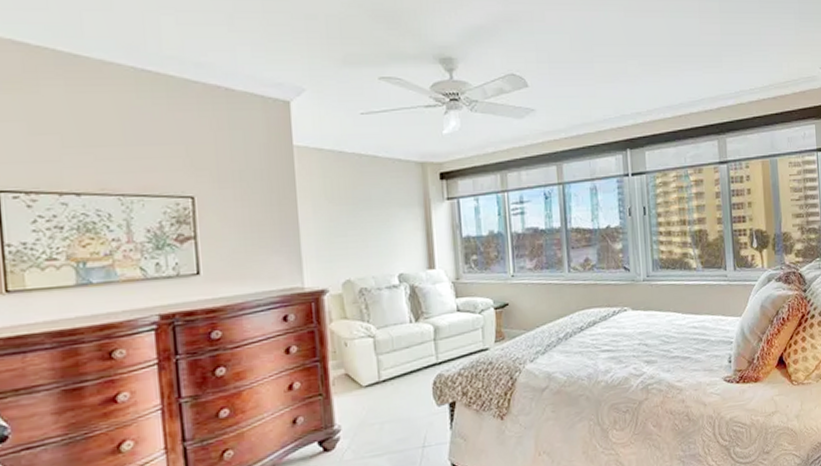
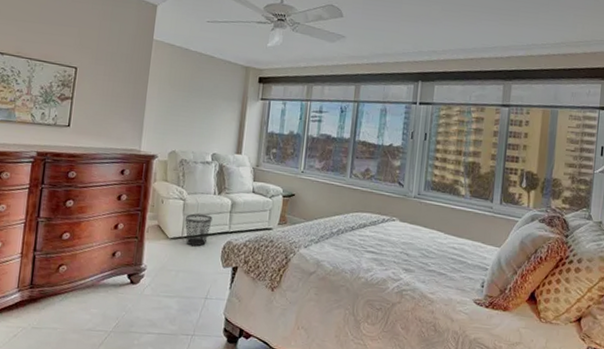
wastebasket: none [378,348,414,390] -> present [185,213,213,247]

